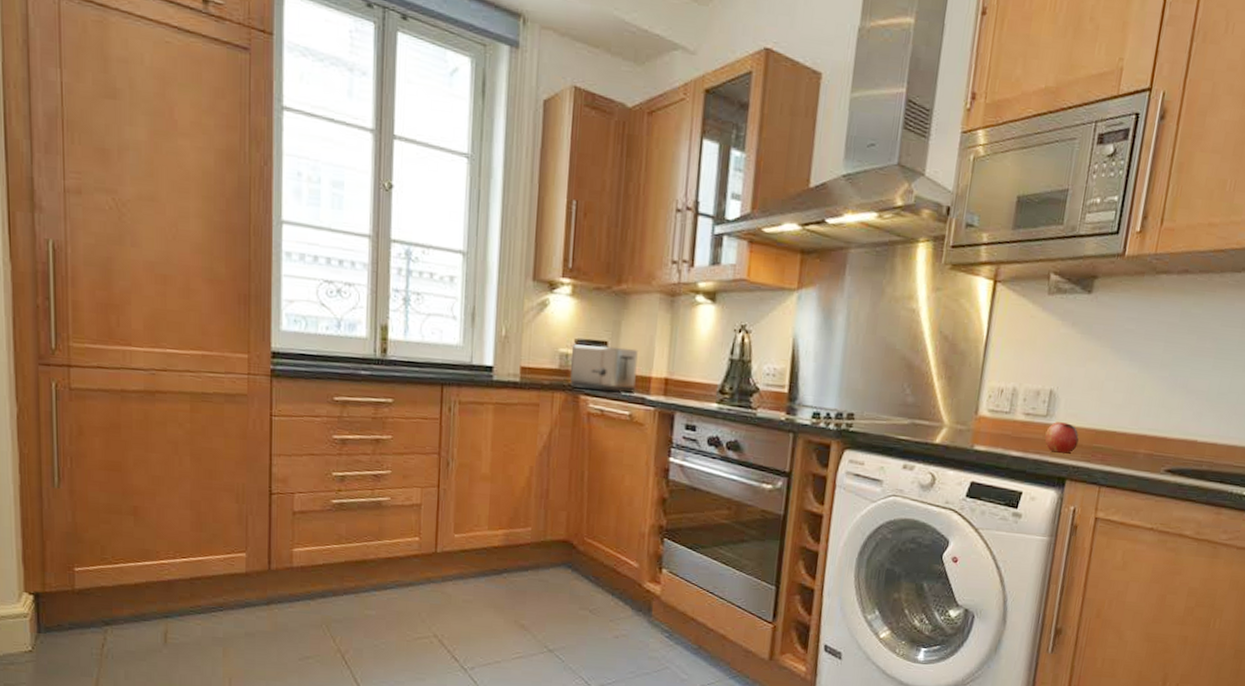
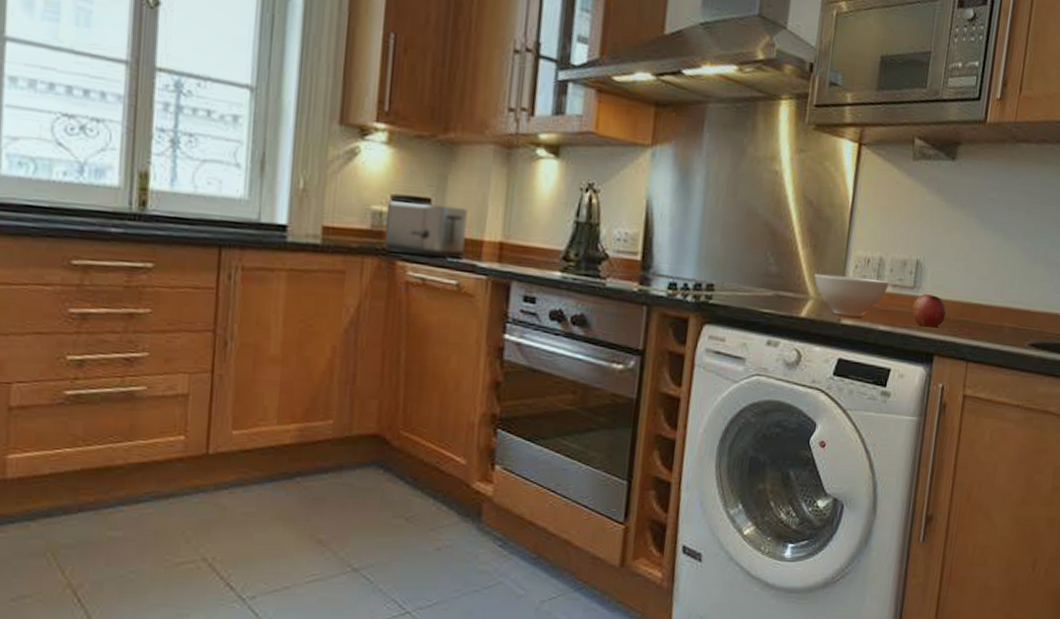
bowl: none [948,403,1023,444] -> present [814,273,890,317]

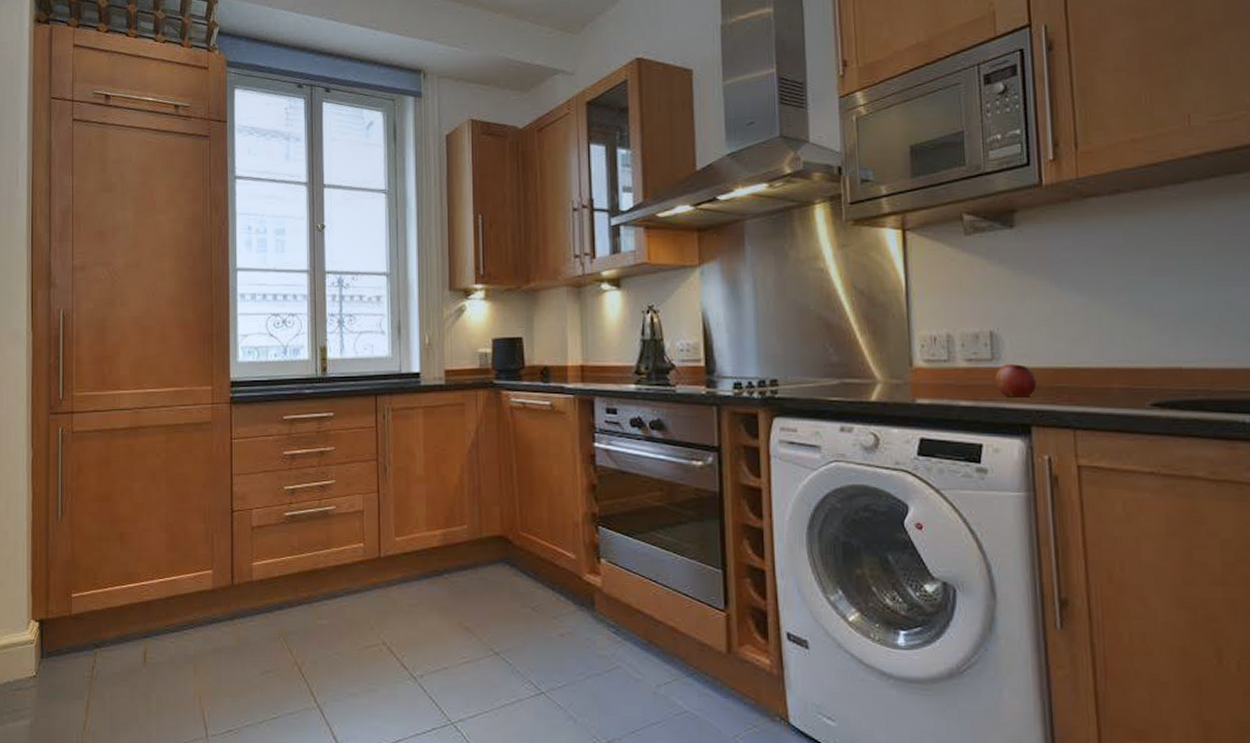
toaster: present [384,200,468,259] -> none [489,341,553,385]
bowl: present [814,273,890,317] -> none [878,355,964,396]

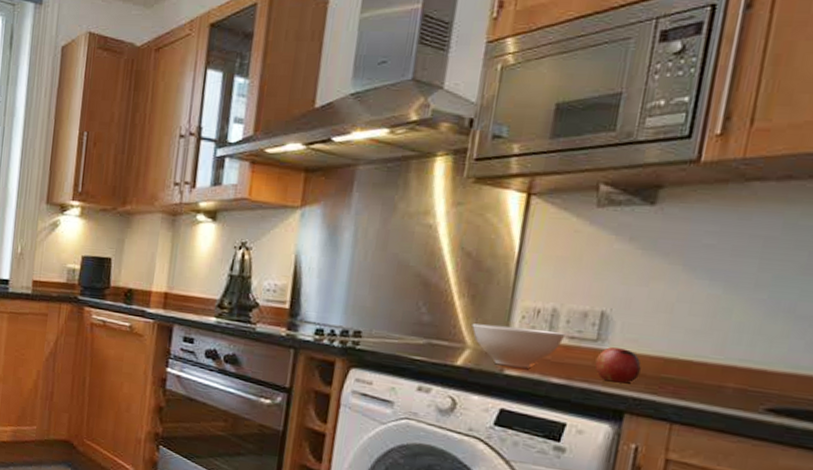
bowl: none [878,355,964,396] -> present [472,323,566,369]

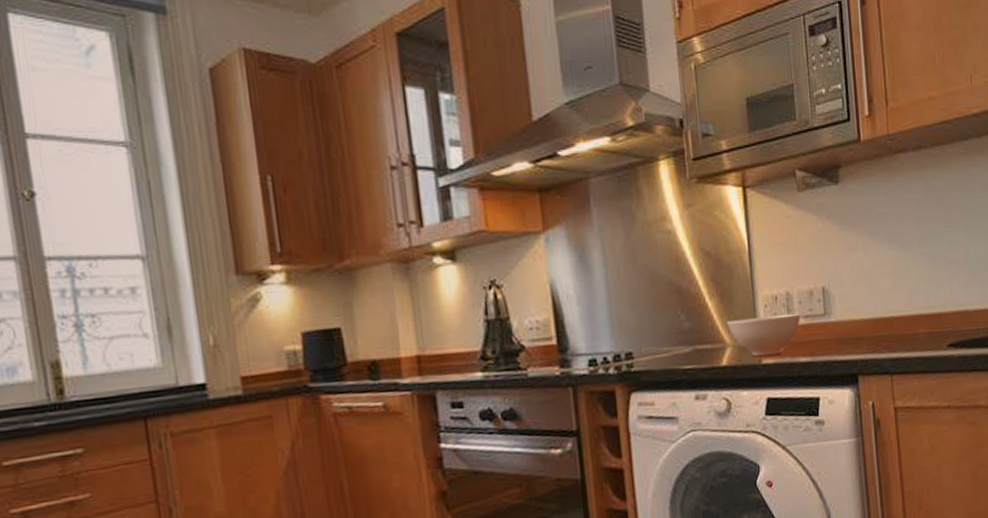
fruit: present [594,347,642,384] -> none [828,317,861,350]

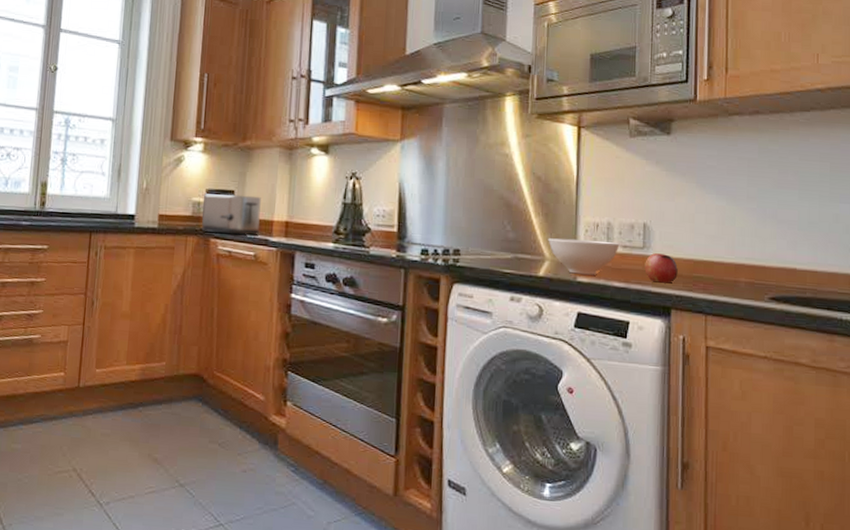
toaster: none [298,329,384,388] -> present [202,193,261,235]
fruit: none [828,317,861,350] -> present [644,253,678,284]

